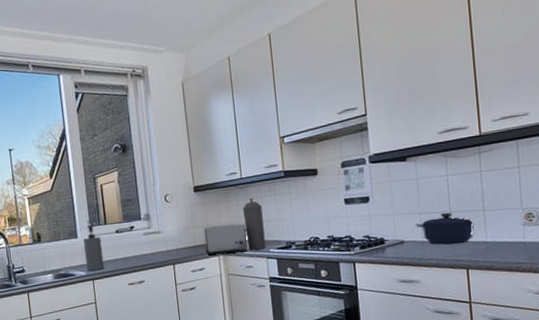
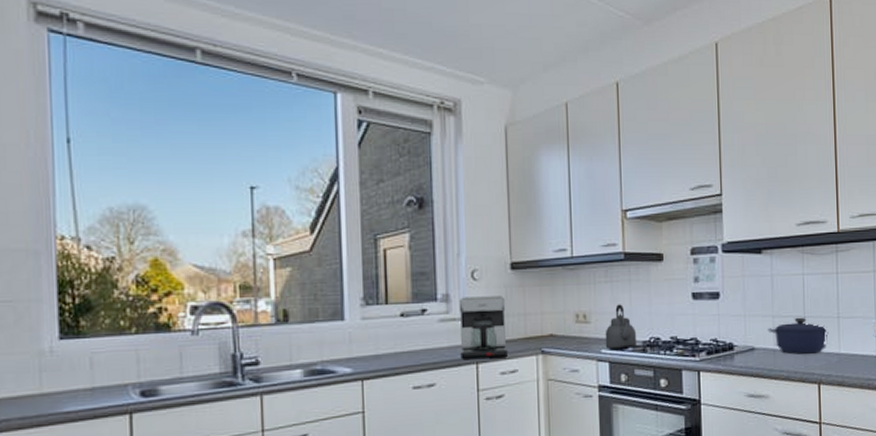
soap dispenser: present [79,225,105,272] -> none [347,304,380,368]
coffee maker: none [157,212,196,262] -> present [458,296,508,359]
toaster: present [202,223,247,256] -> none [518,314,574,354]
canister: present [242,198,266,250] -> none [570,284,597,350]
kettle: none [272,212,300,249] -> present [605,304,638,350]

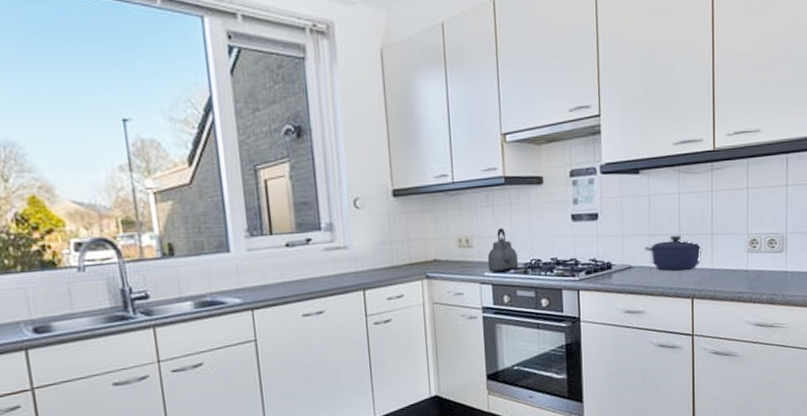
coffee maker: present [458,296,508,359] -> none [342,223,393,286]

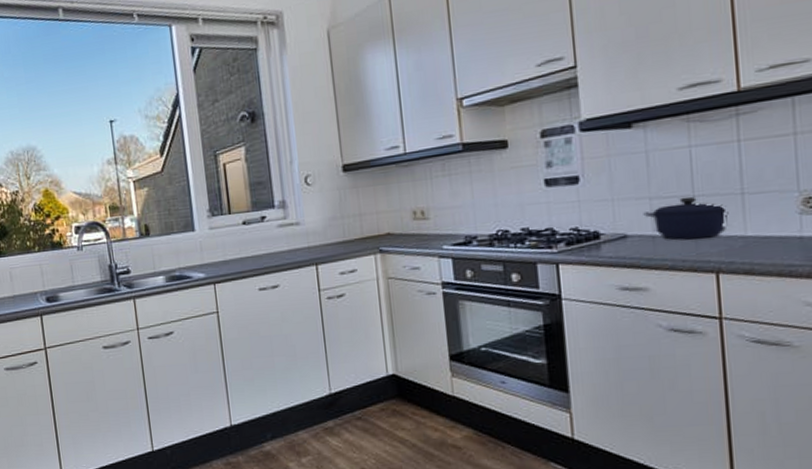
kettle: present [487,228,519,272] -> none [445,197,483,245]

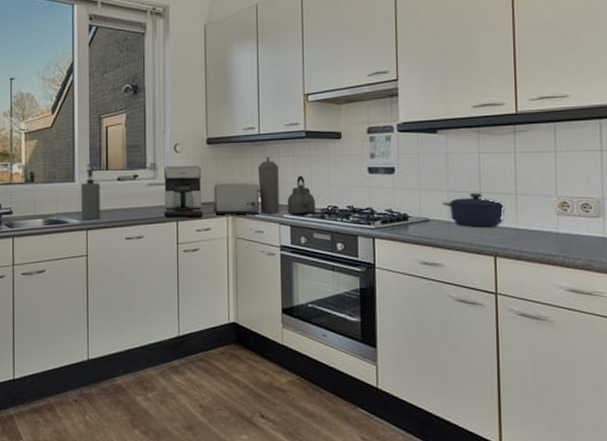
soap dispenser: none [197,215,229,273] -> present [77,170,101,220]
coffee maker: none [294,198,346,261] -> present [163,166,203,217]
toaster: none [354,211,413,254] -> present [212,182,260,215]
canister: none [406,179,437,247] -> present [257,157,279,214]
kettle: none [445,197,483,245] -> present [287,176,316,215]

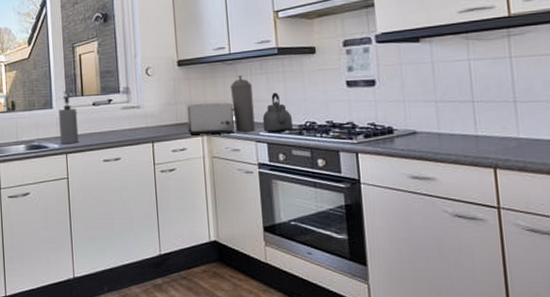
coffee maker: present [163,166,203,217] -> none [136,88,177,139]
cooking pot: present [442,194,505,227] -> none [430,103,503,139]

